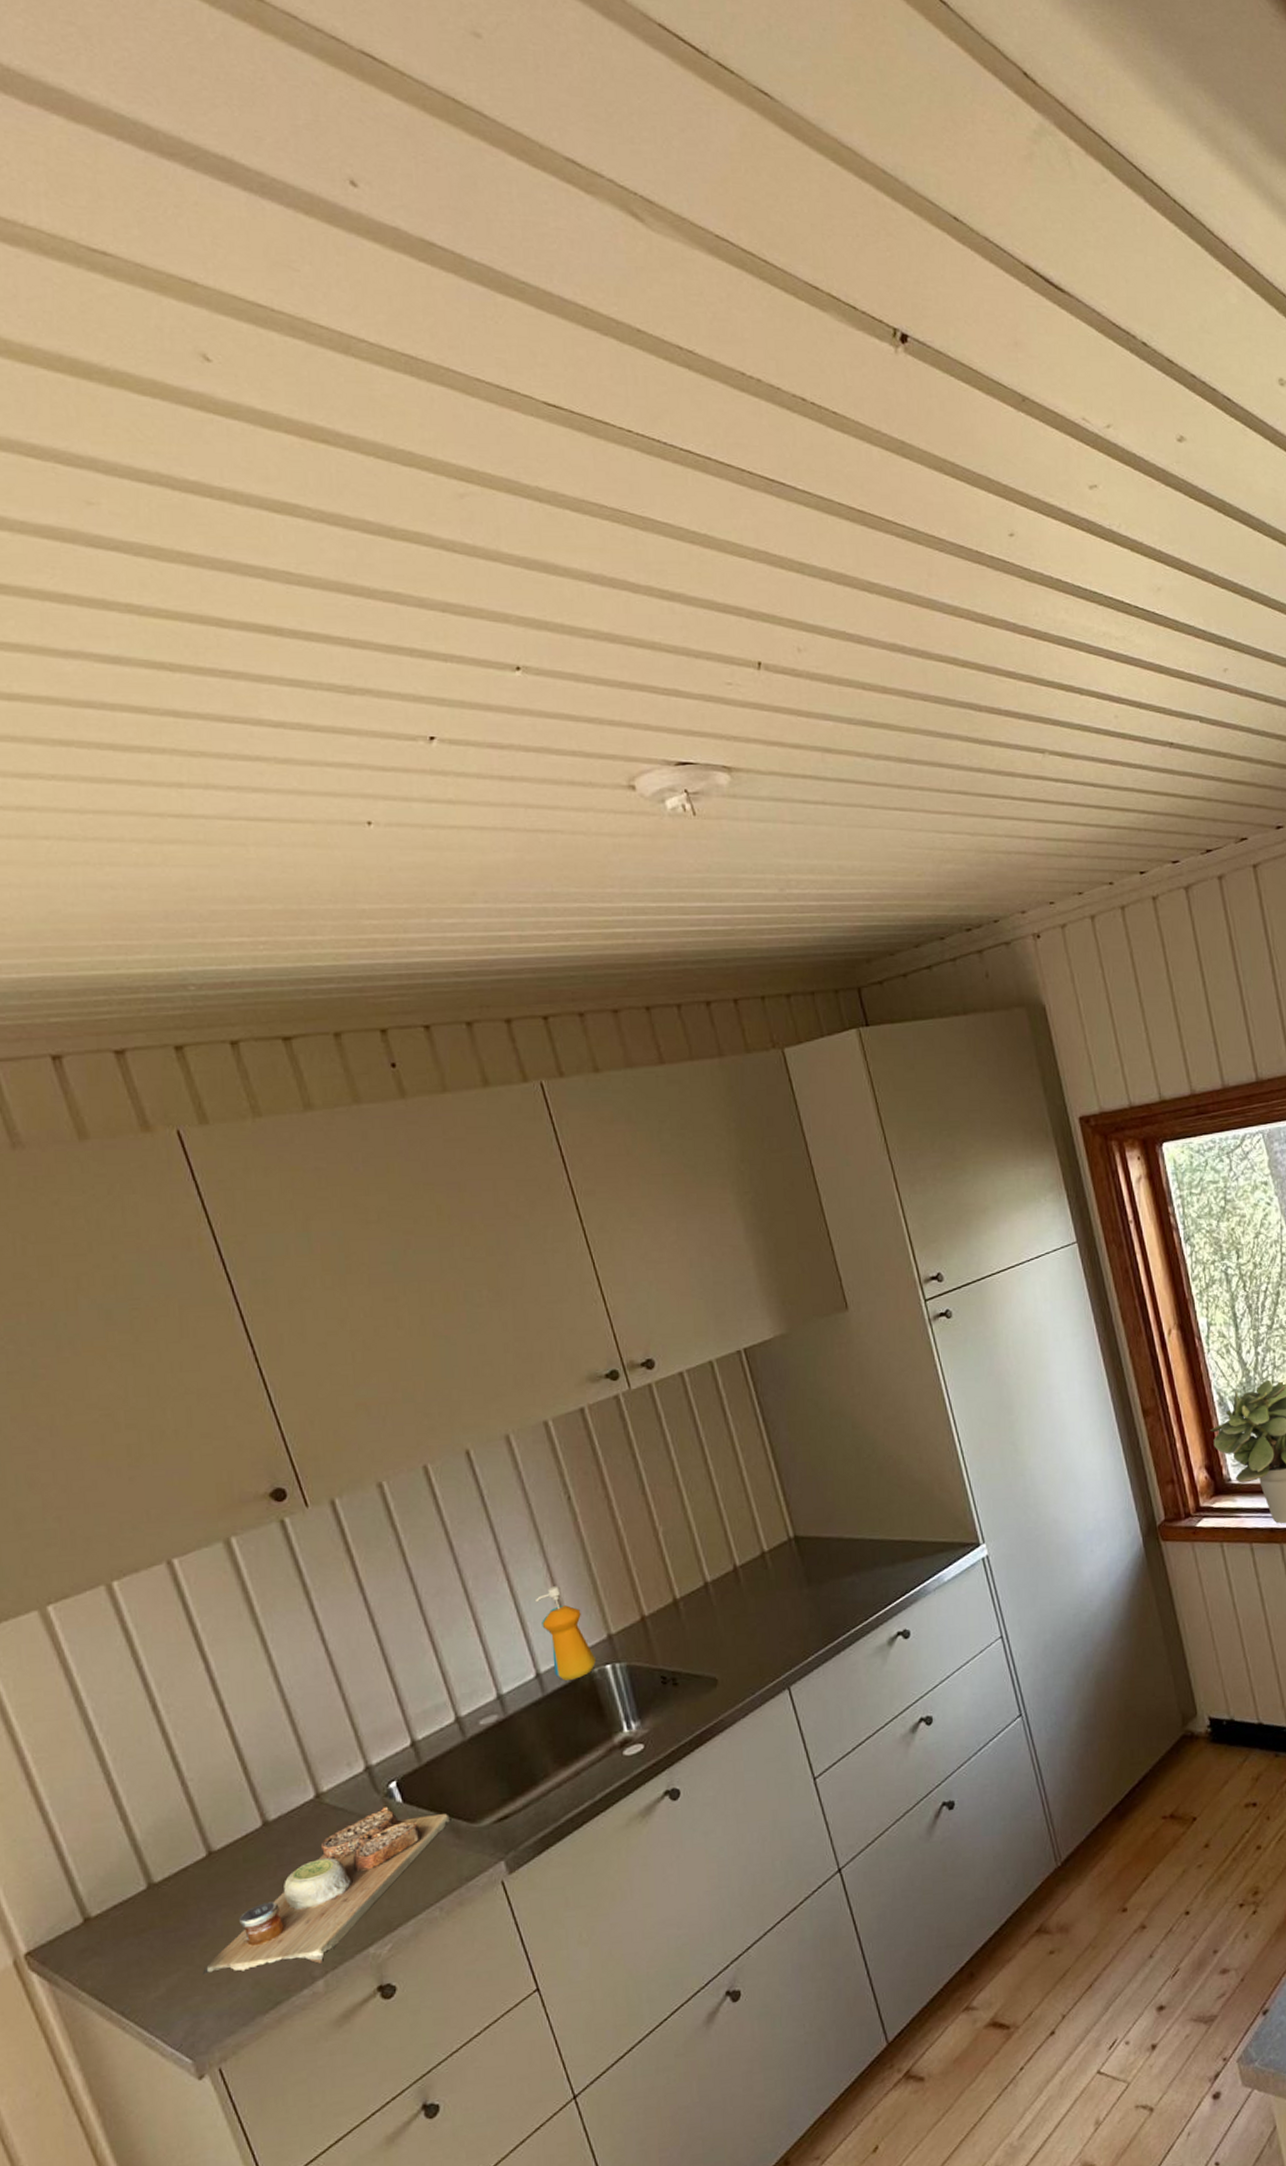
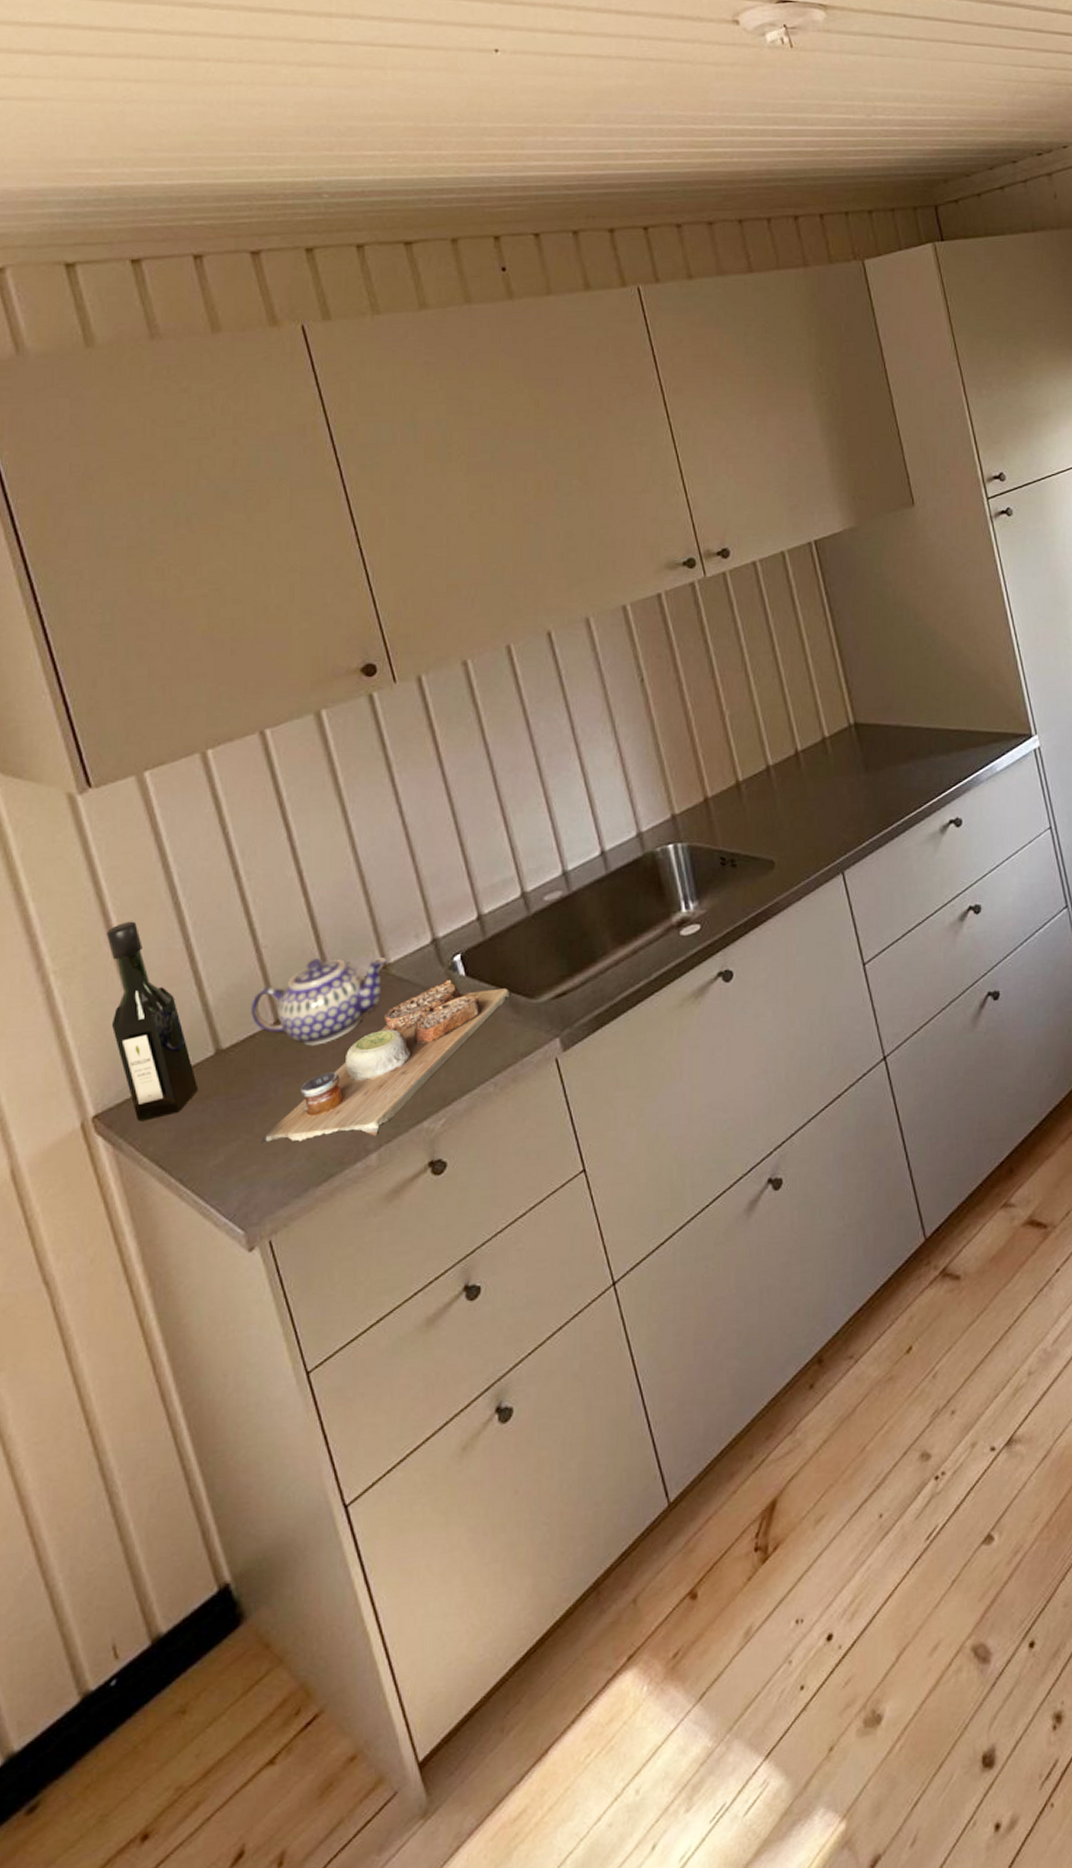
bottle: none [22,1758,133,1957] -> present [106,921,199,1122]
teapot: none [181,1786,321,1877] -> present [251,957,388,1046]
soap dispenser: present [534,1586,596,1681] -> none [604,765,658,859]

